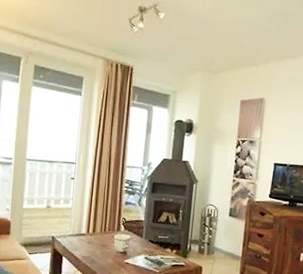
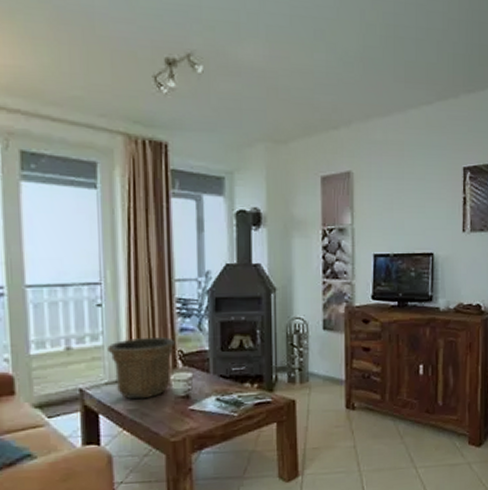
flower pot: none [74,205,122,250] -> present [107,337,176,400]

